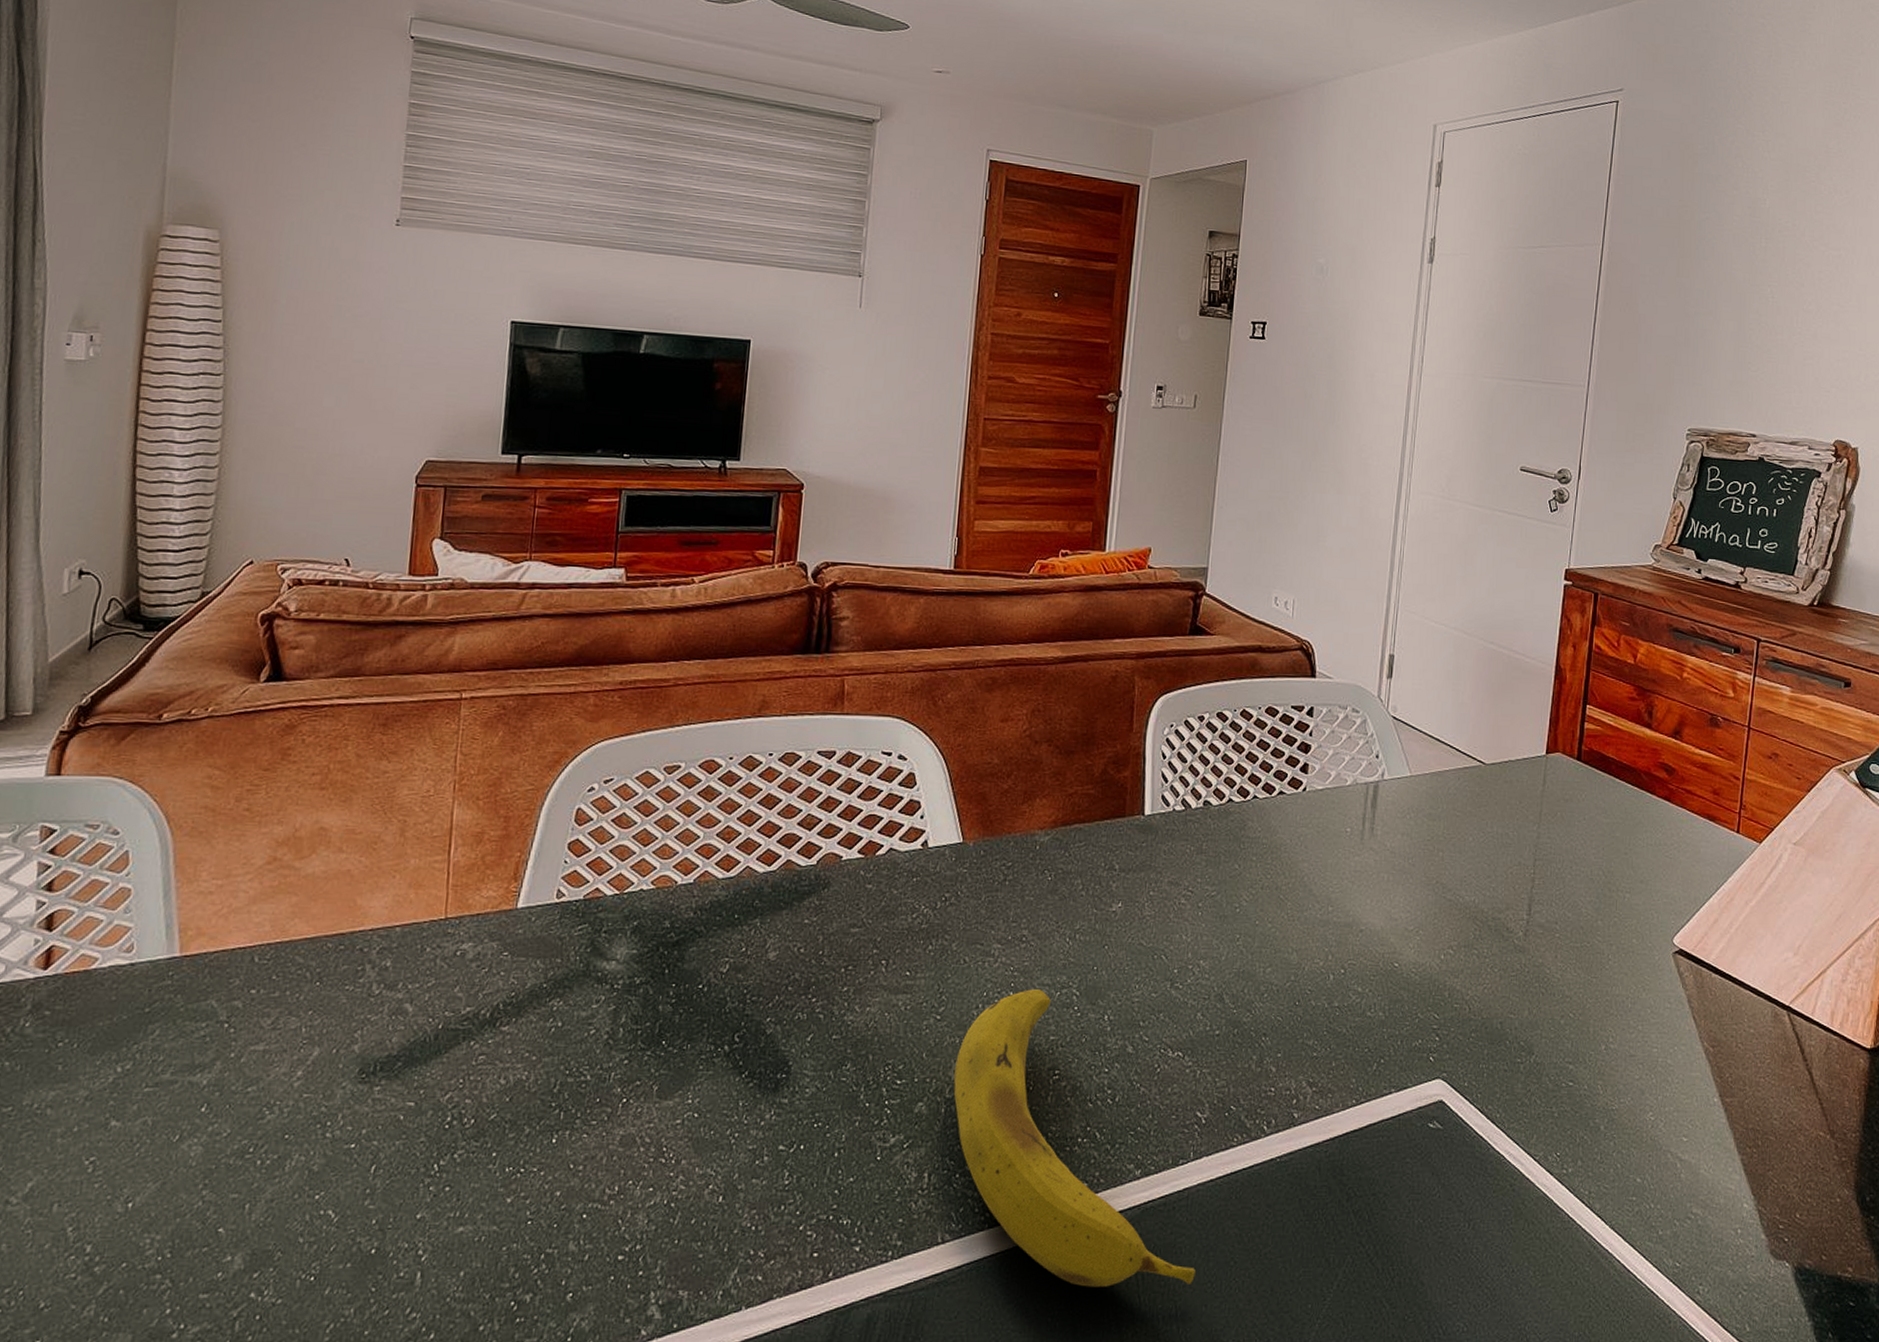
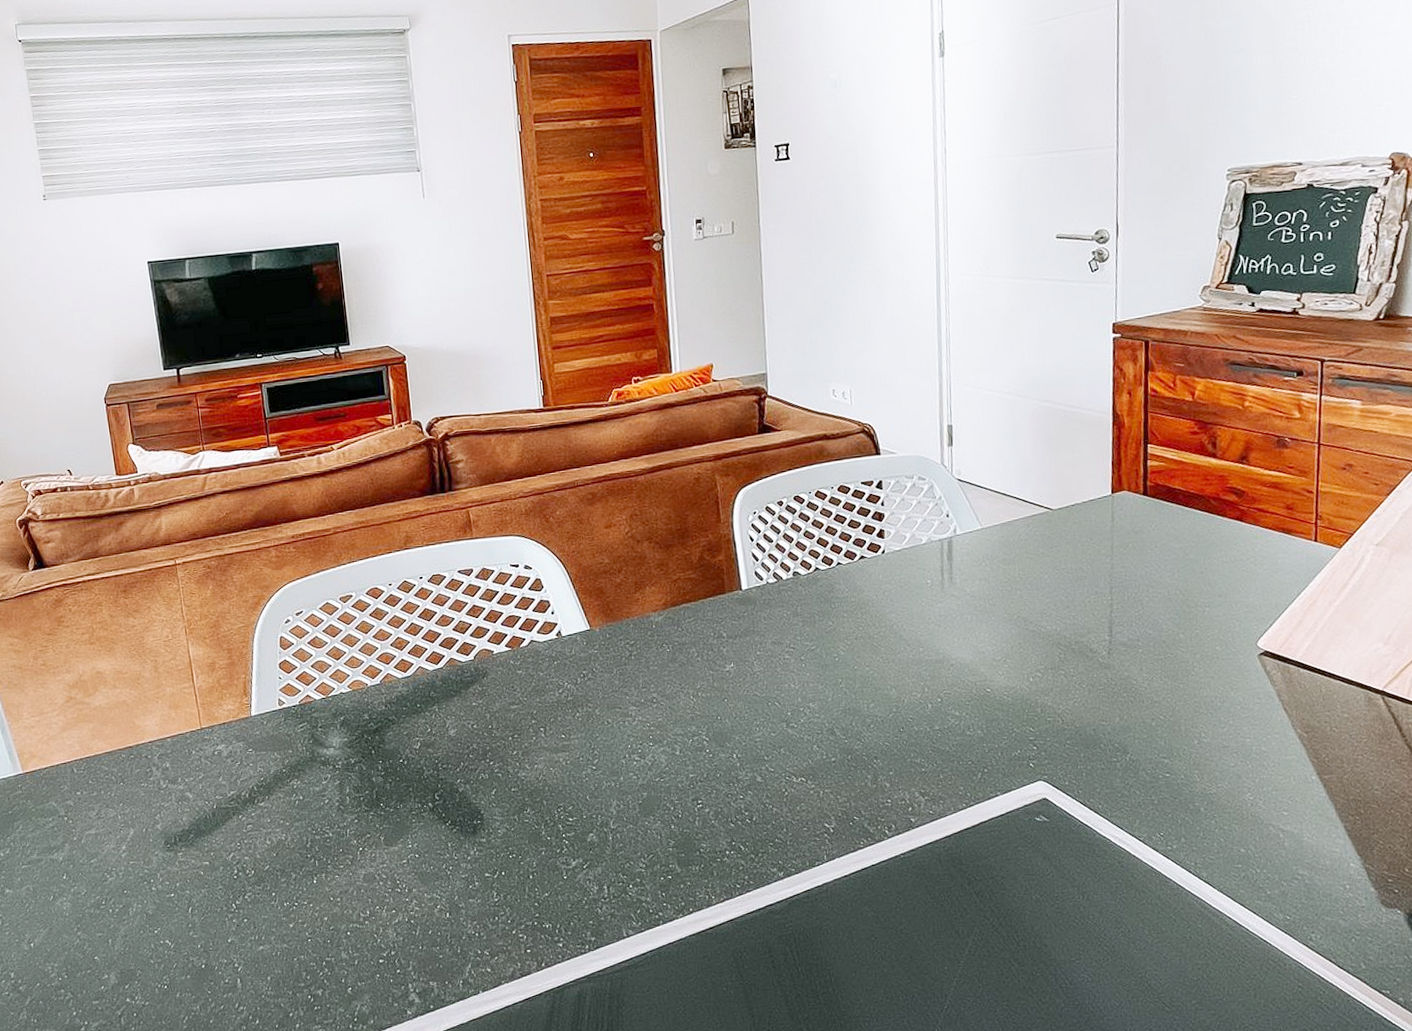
fruit: present [953,989,1195,1287] -> none [614,739,843,963]

